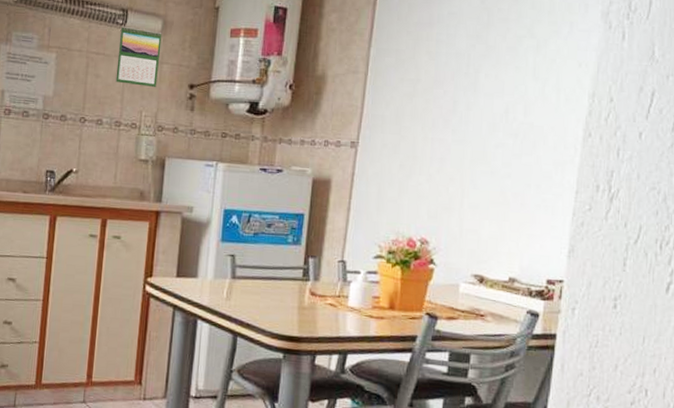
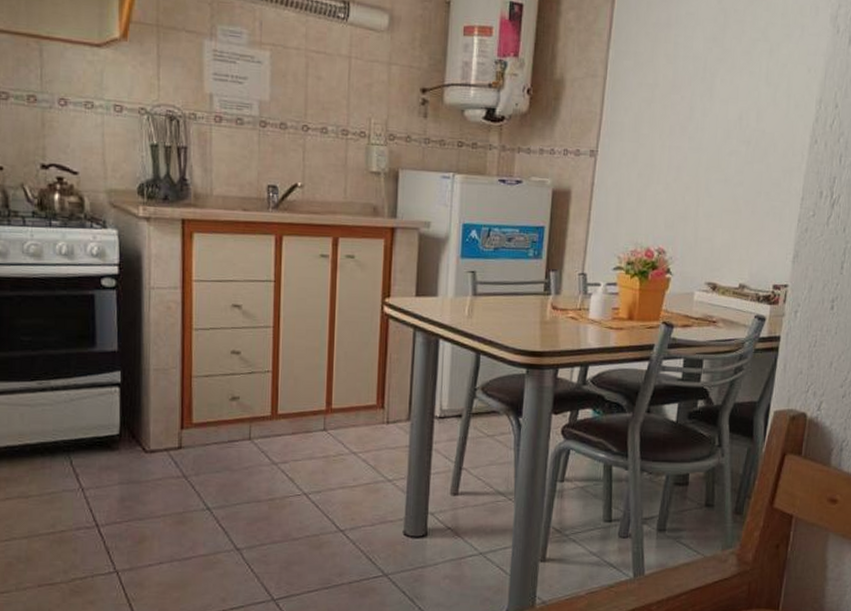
calendar: present [115,26,162,87] -> none [340,20,389,91]

